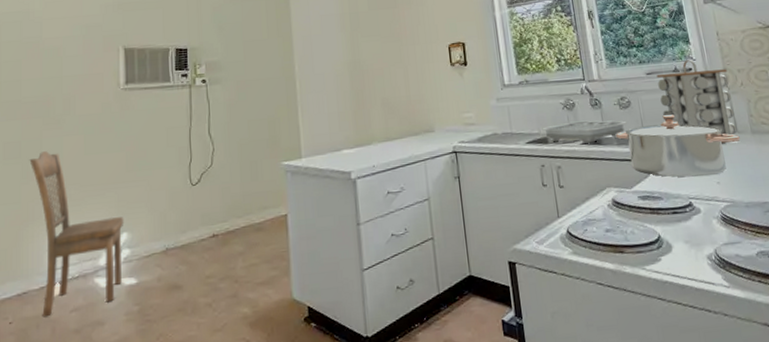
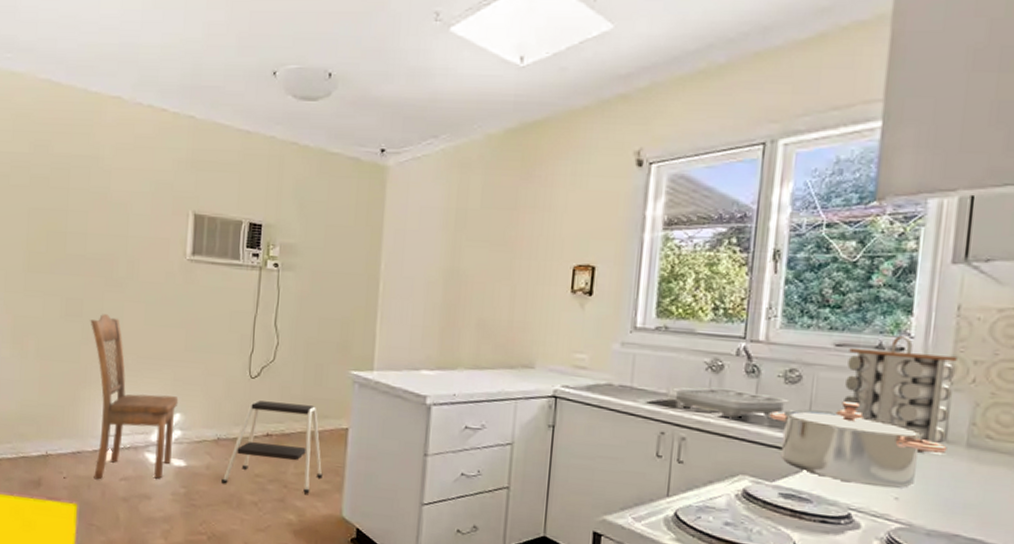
step stool: none [174,200,270,293] -> present [221,400,323,494]

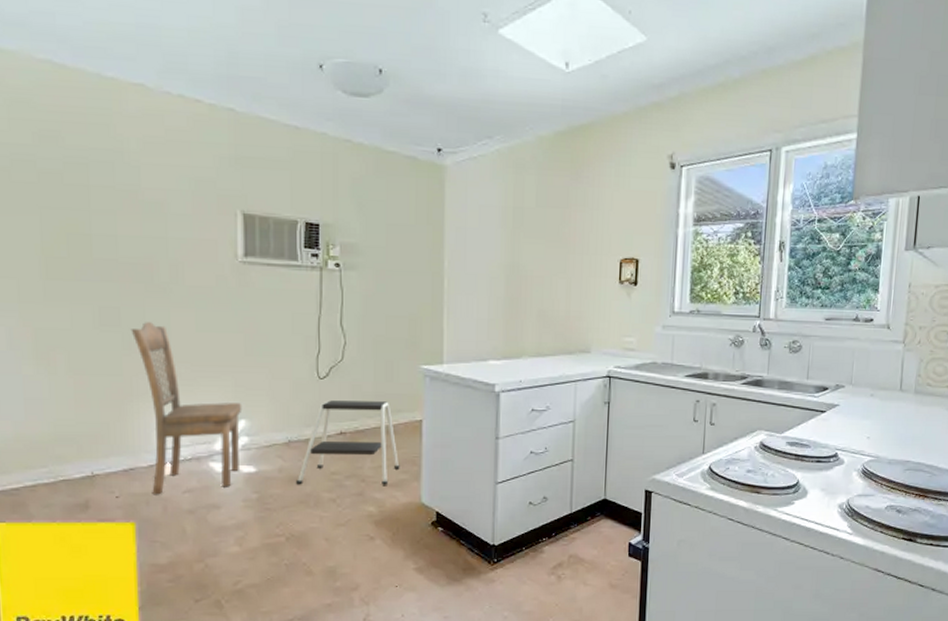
dish rack: present [672,387,790,418] -> none [704,360,793,384]
cooking pot: present [769,402,947,489] -> none [778,365,902,430]
spice rack: present [844,335,958,455] -> none [832,309,909,401]

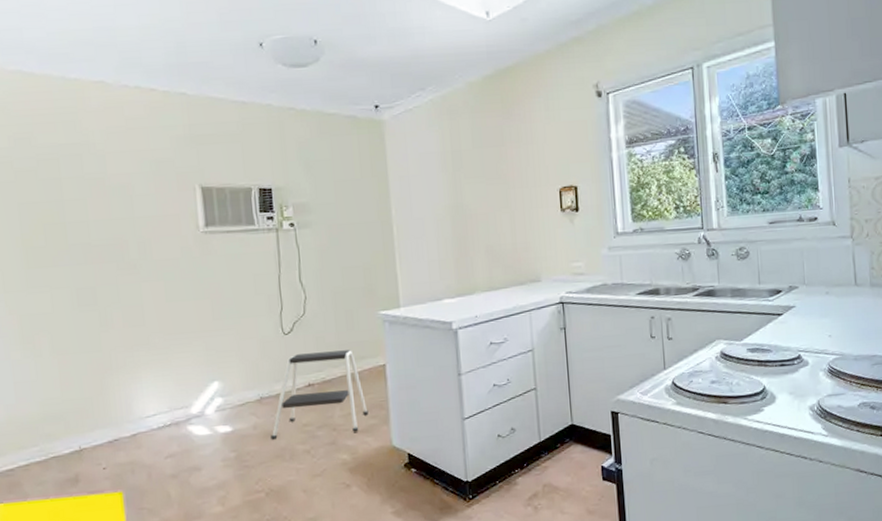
dining chair: present [131,322,242,495] -> none [106,298,216,464]

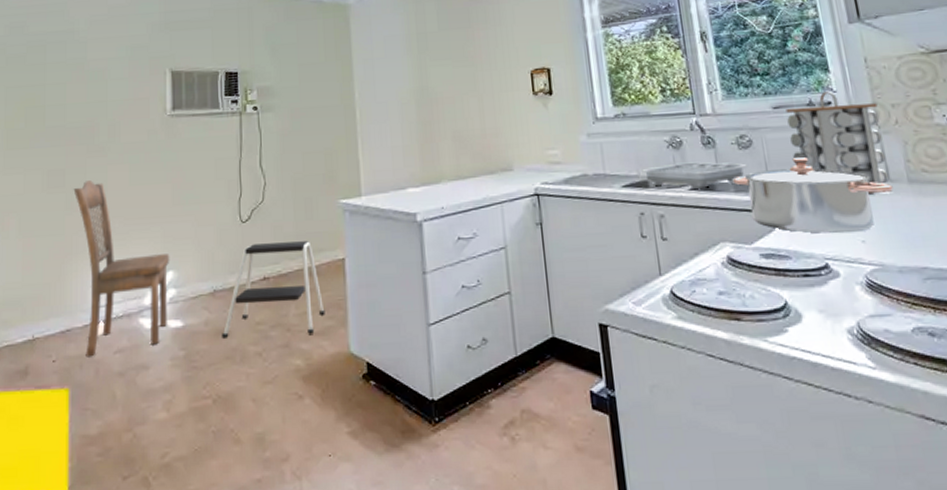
dining chair: none [106,298,216,464] -> present [73,180,170,358]
dish rack: none [654,271,743,295] -> present [641,162,747,189]
cooking pot: none [730,266,858,331] -> present [732,157,893,234]
spice rack: none [779,207,857,297] -> present [786,90,892,195]

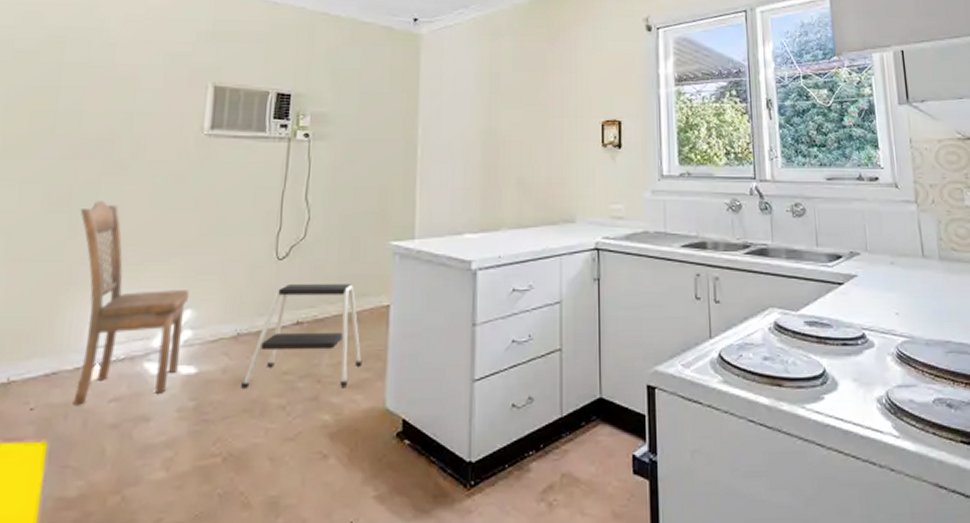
dish rack: present [641,162,747,189] -> none [701,226,799,253]
cooking pot: present [732,157,893,234] -> none [785,229,926,305]
spice rack: present [786,90,892,195] -> none [838,166,925,269]

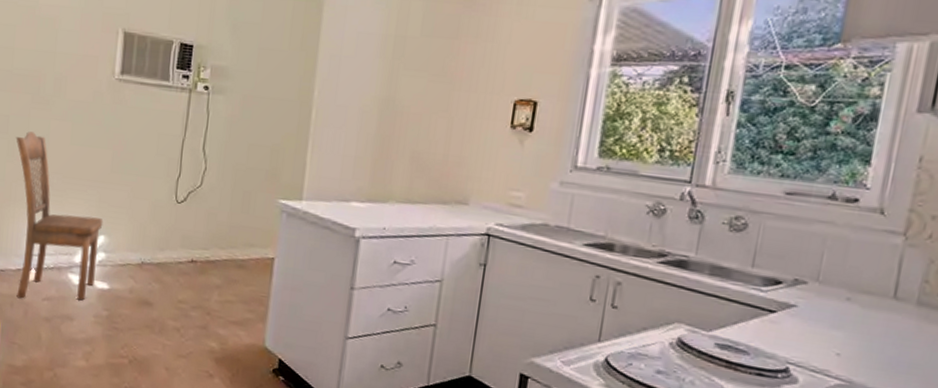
step stool: present [241,284,362,389] -> none [144,226,247,322]

